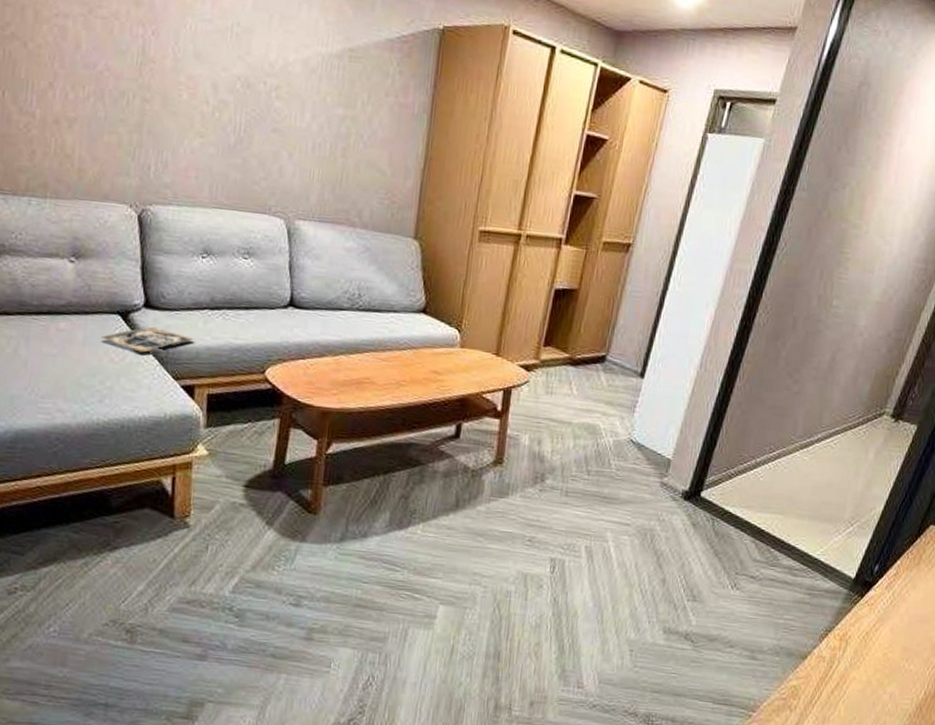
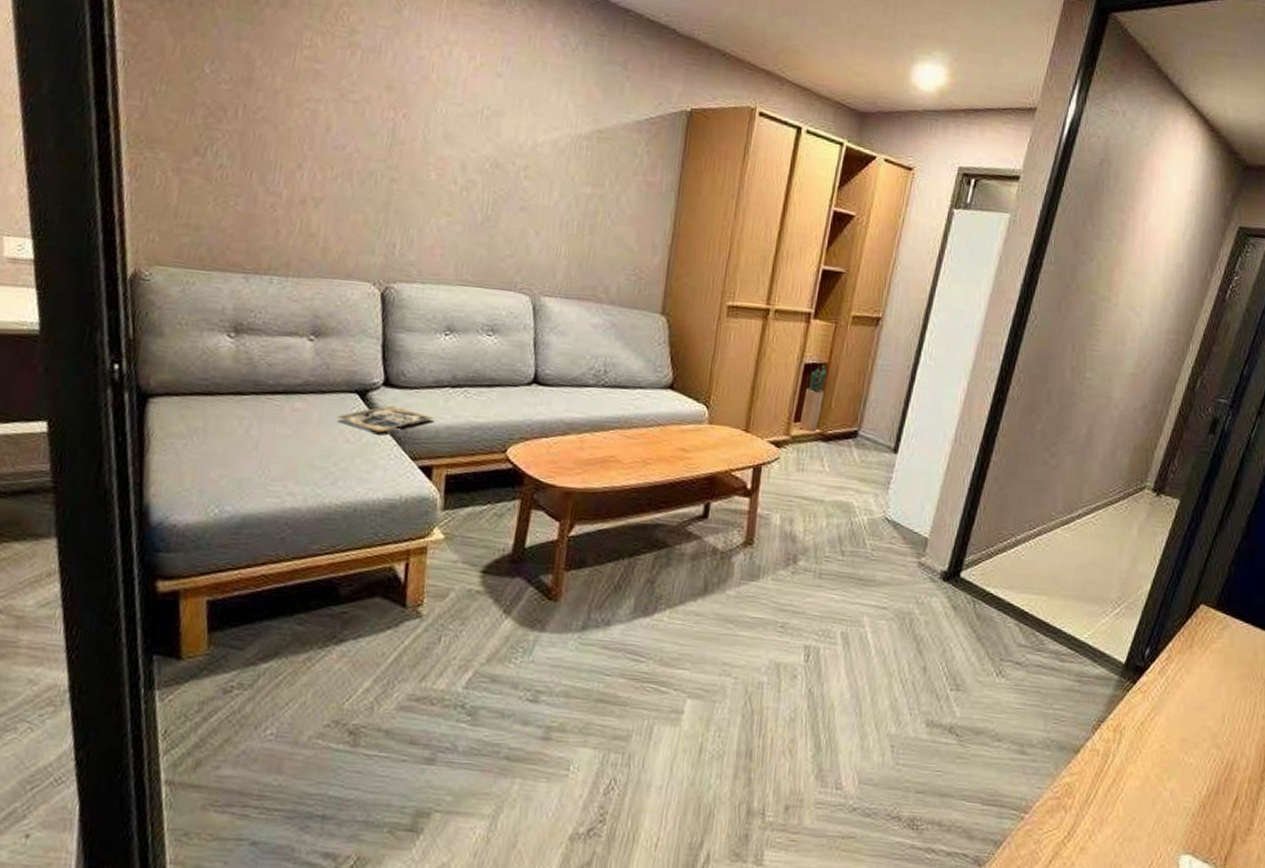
vase: none [548,288,578,357] -> present [799,362,828,432]

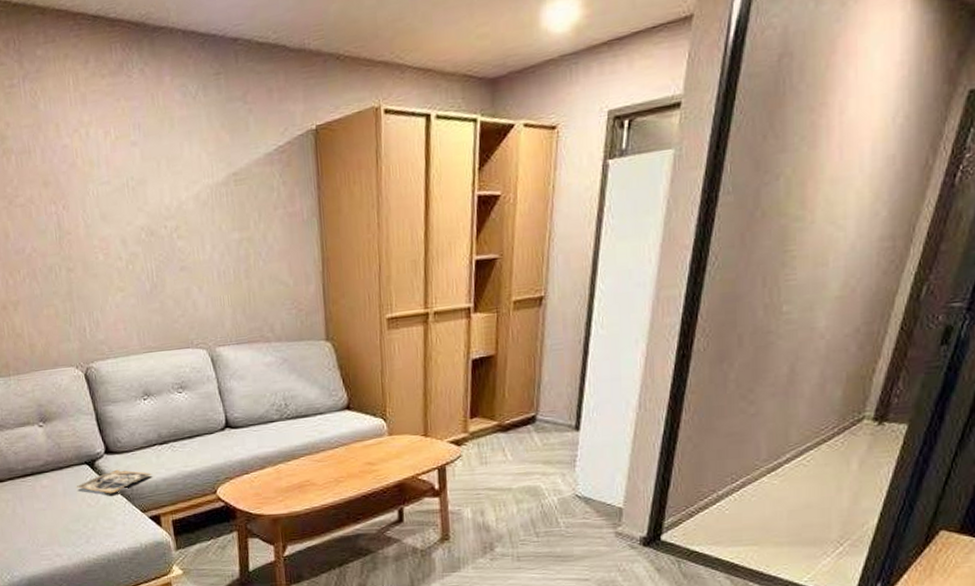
vase: present [799,362,828,432] -> none [475,354,497,426]

